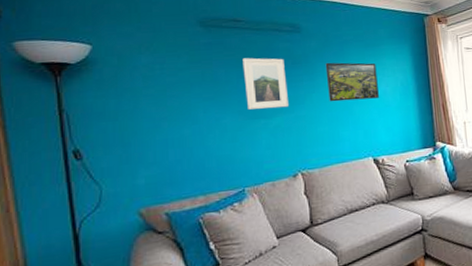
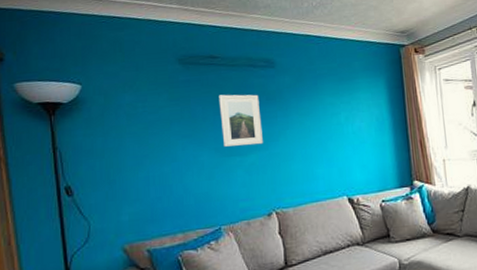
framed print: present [325,62,379,102] -> none [299,97,353,139]

